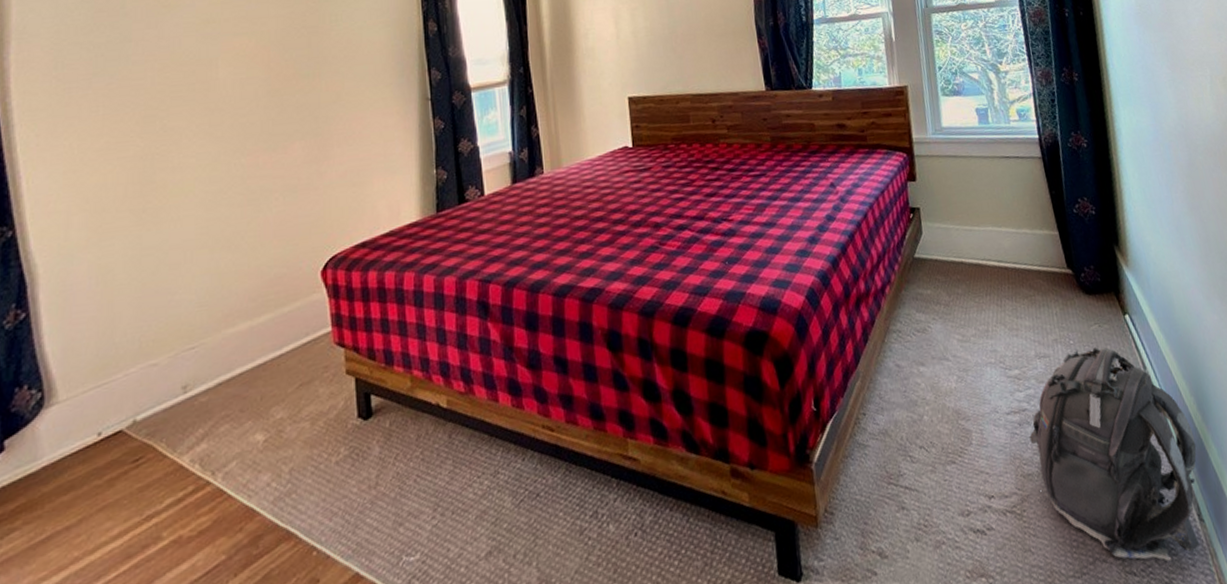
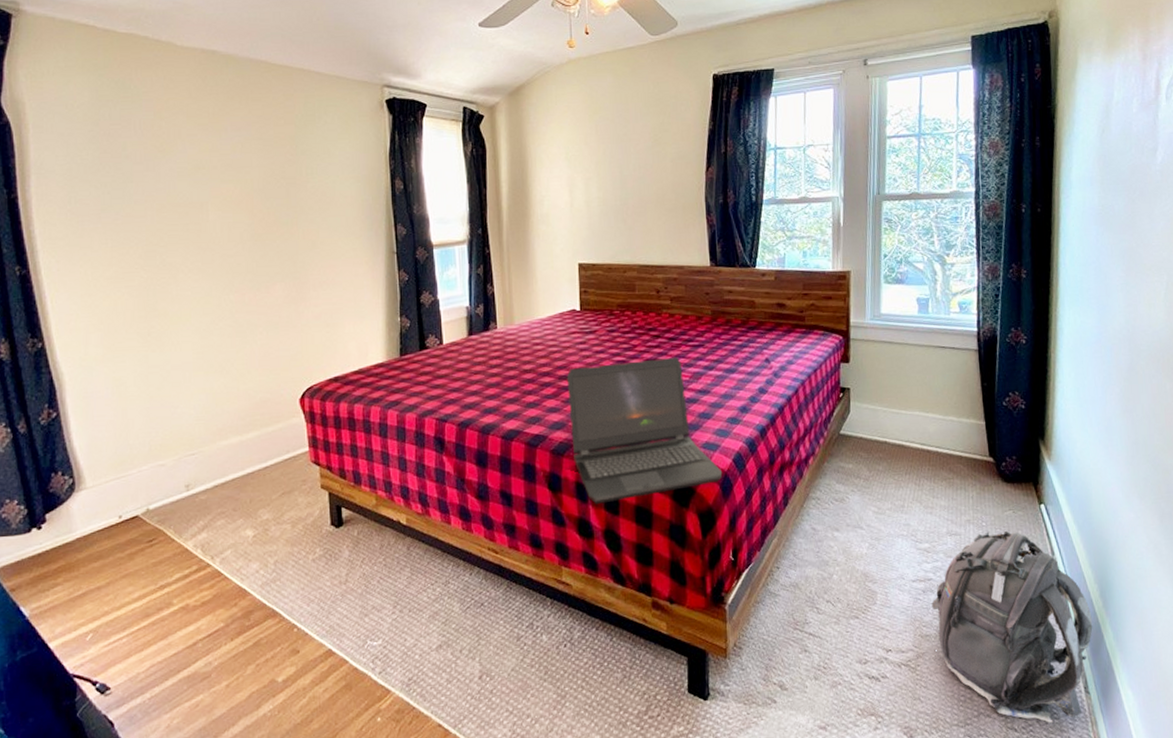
laptop computer: none [621,188,797,363] -> present [566,356,723,505]

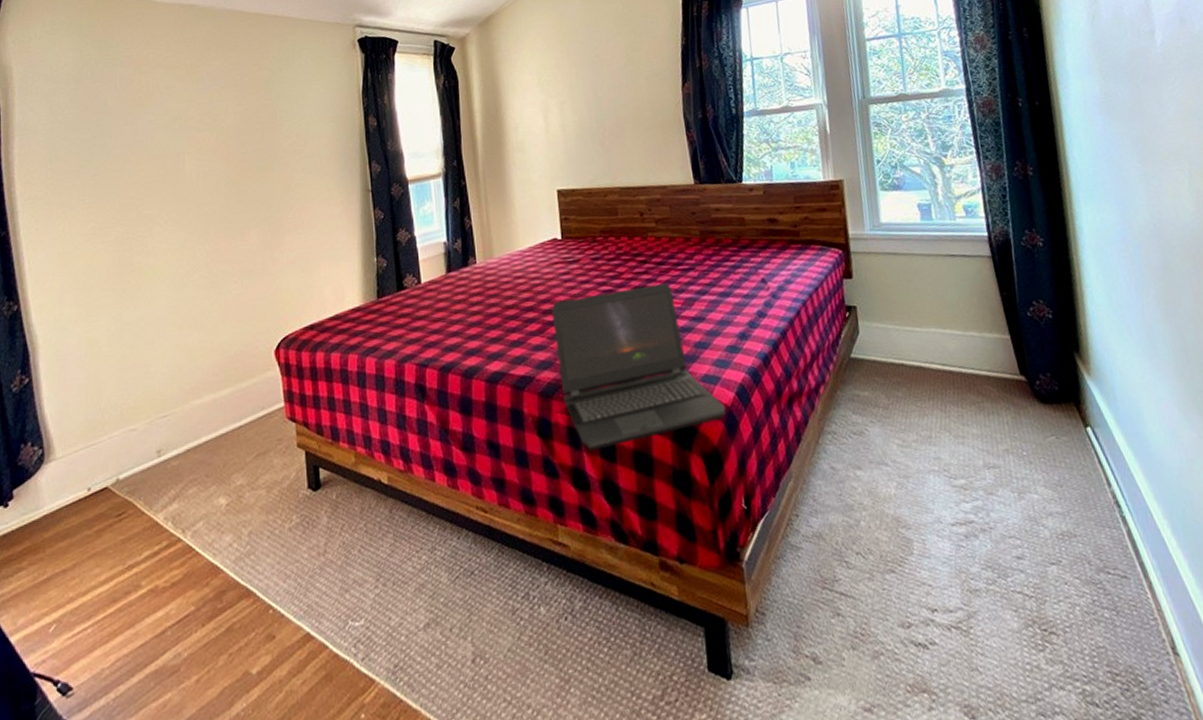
backpack: present [931,530,1093,723] -> none [977,459,1175,695]

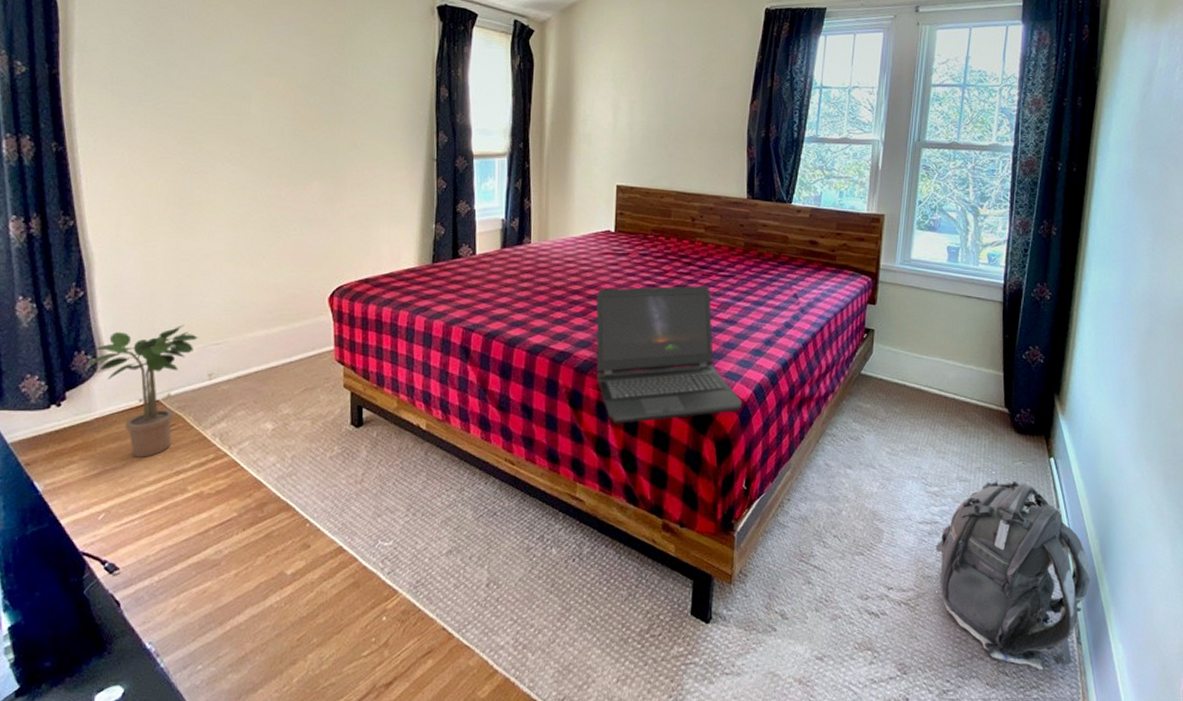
potted plant: none [35,400,146,555] -> present [88,324,199,458]
backpack: none [977,459,1175,695] -> present [936,480,1091,670]

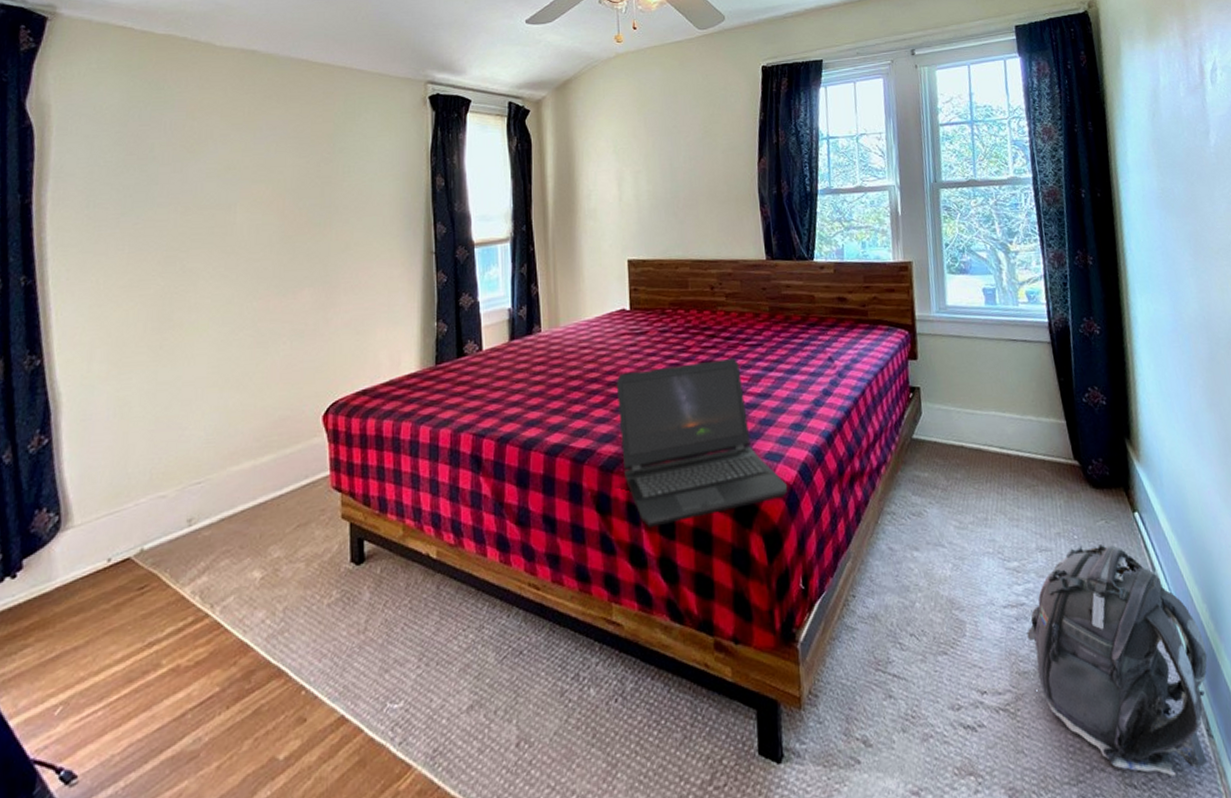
potted plant: present [88,324,199,458] -> none [50,464,178,631]

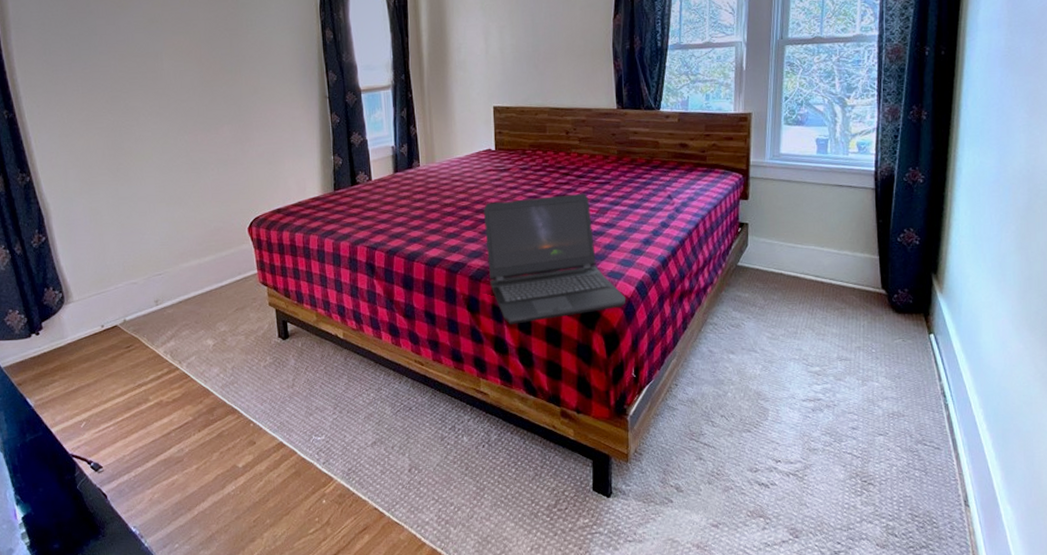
backpack: present [1027,543,1208,776] -> none [820,357,976,531]

